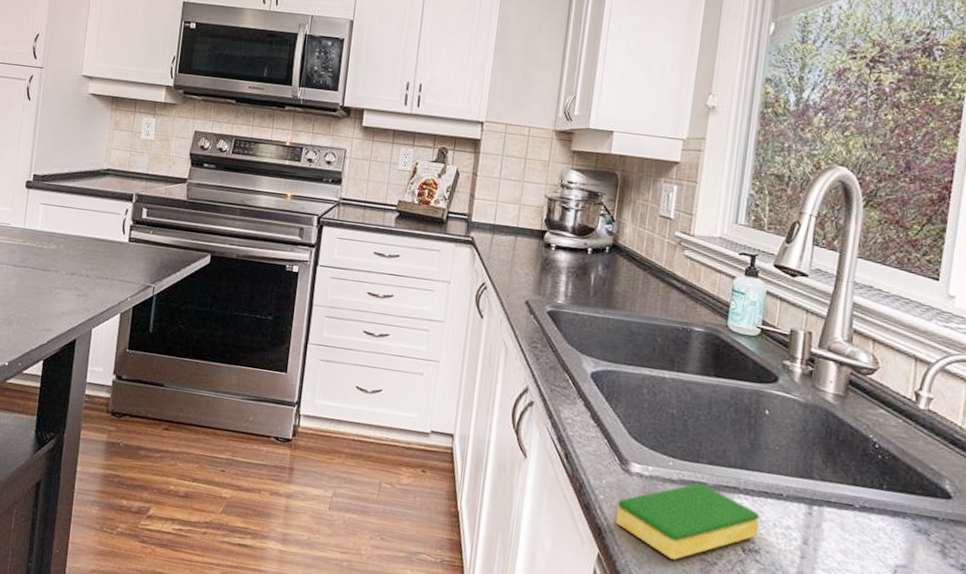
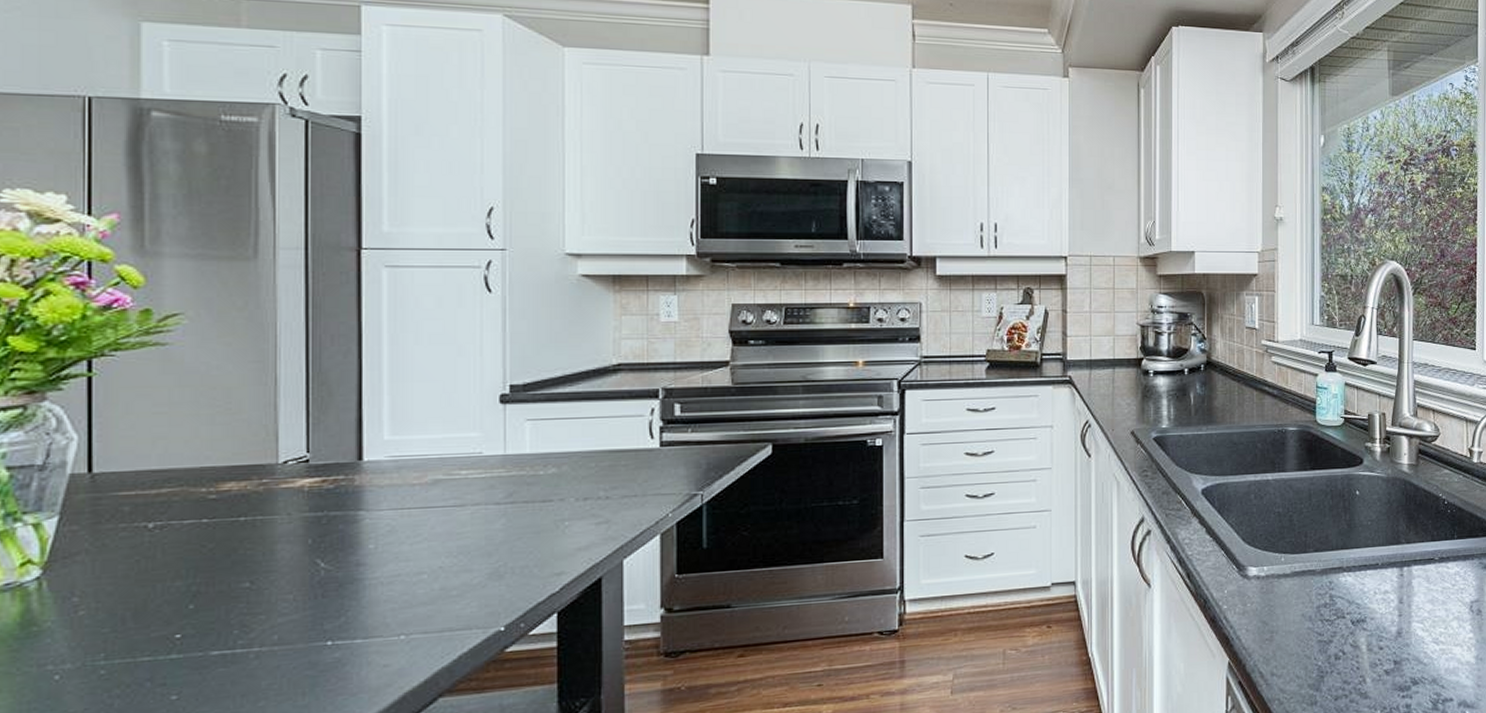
dish sponge: present [615,483,759,560] -> none [1240,571,1362,648]

